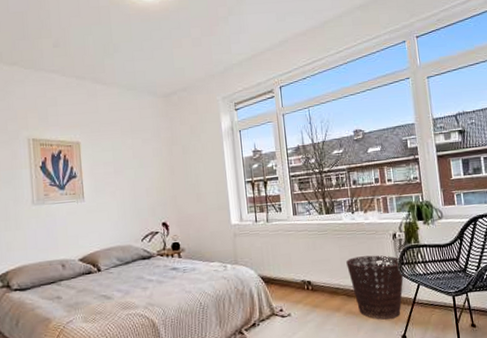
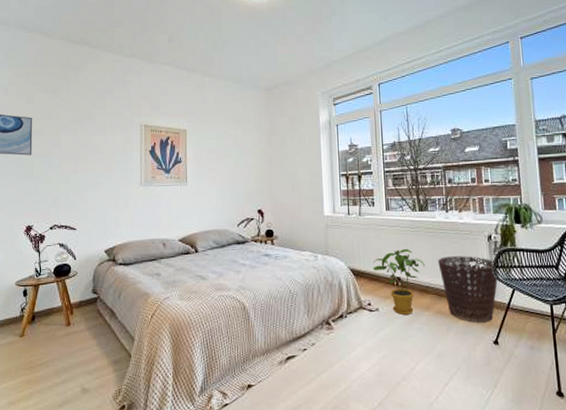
house plant: none [282,252,334,318] -> present [373,249,425,315]

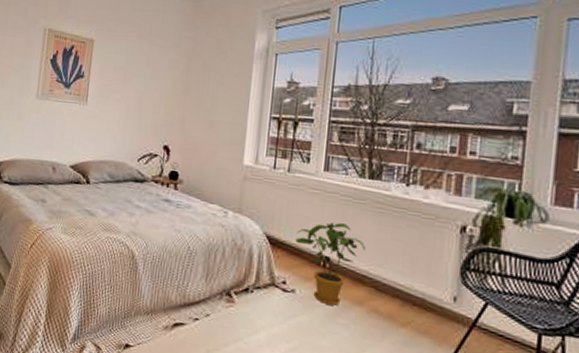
basket: present [438,256,498,323] -> none [383,242,467,338]

